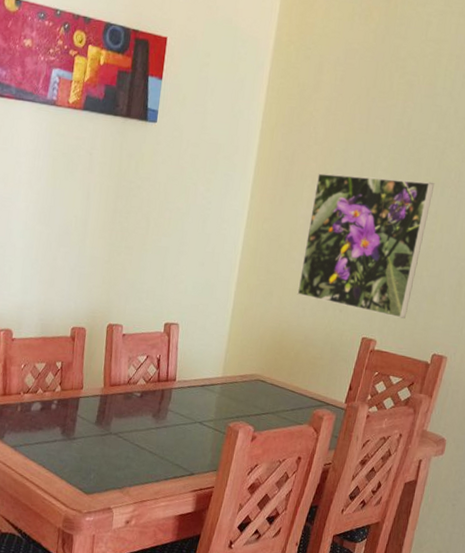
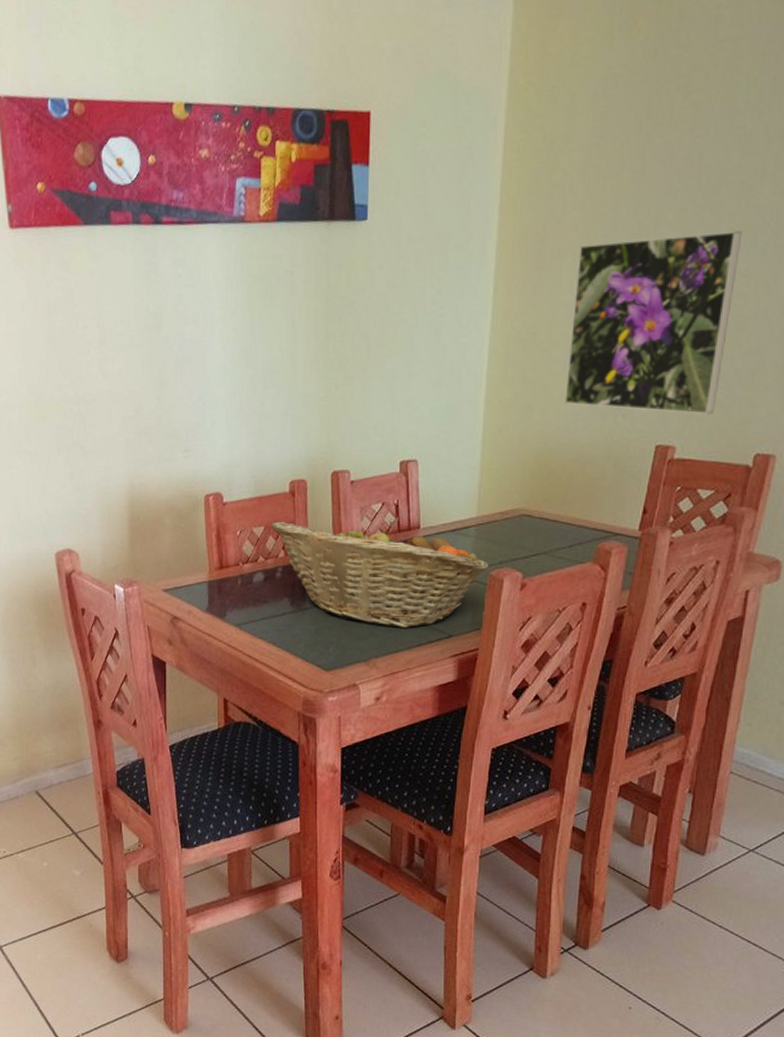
fruit basket: none [52,360,228,464] -> present [271,521,489,628]

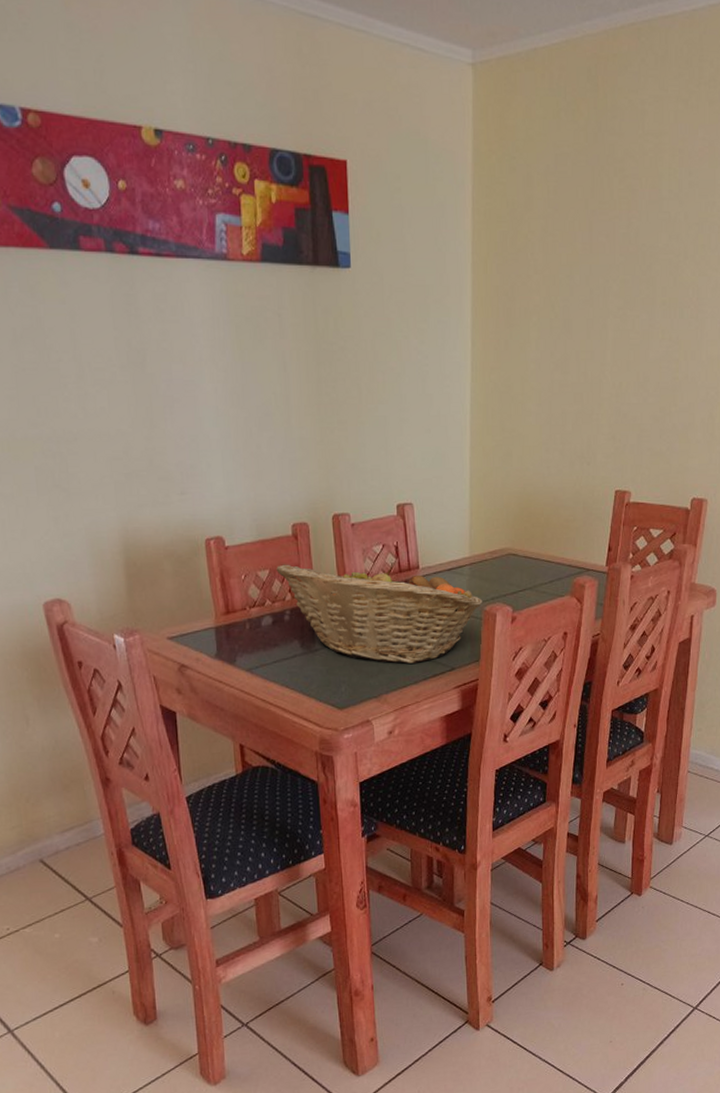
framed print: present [564,230,743,414] -> none [538,303,673,463]

